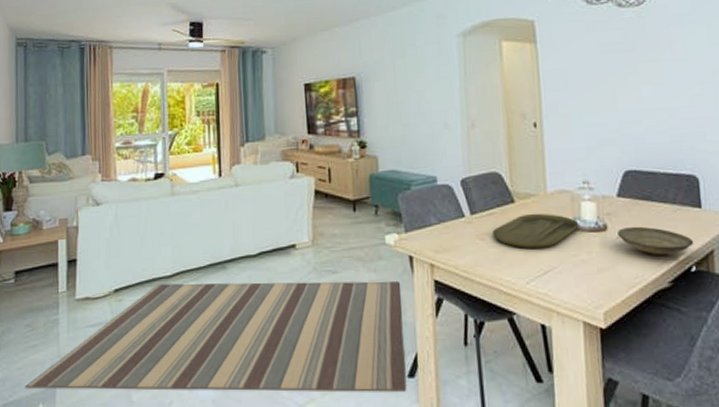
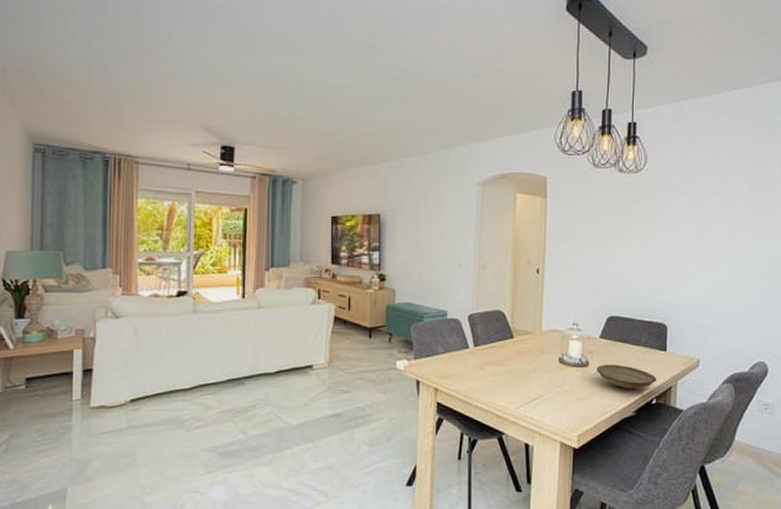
rug: present [24,281,407,392] -> none [33,396,406,498]
placemat: present [493,214,579,249] -> none [492,349,566,379]

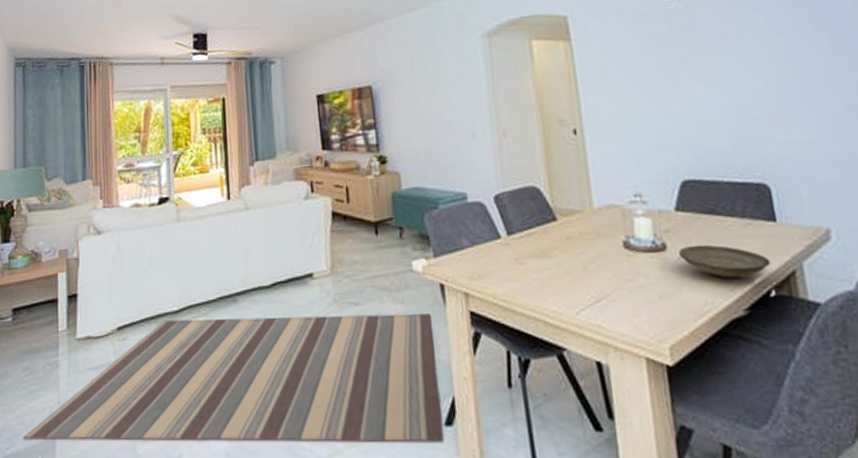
rug: none [33,396,406,498] -> present [22,313,445,443]

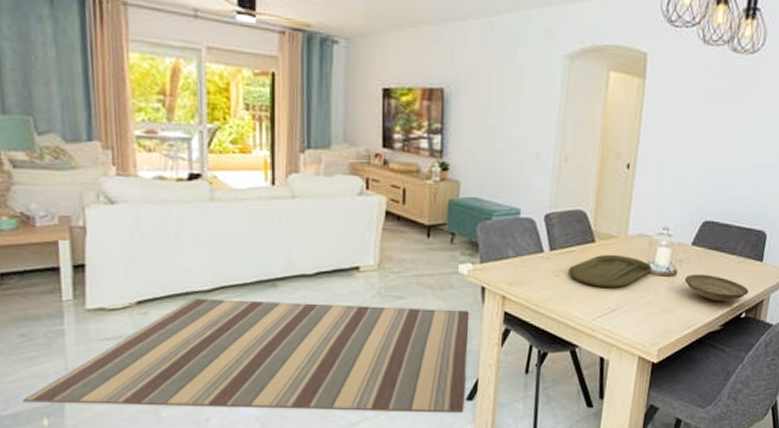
placemat: none [534,232,634,274] -> present [569,255,652,289]

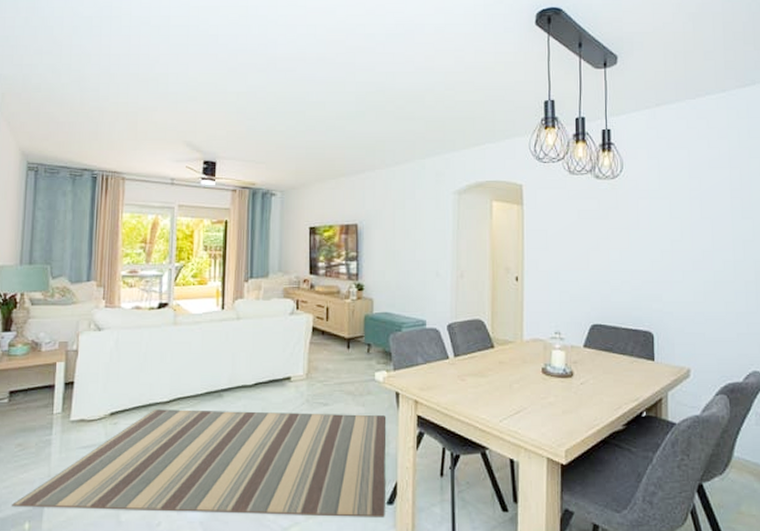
placemat: present [569,255,652,289] -> none [473,359,549,391]
decorative bowl: present [685,274,749,303] -> none [582,374,646,402]

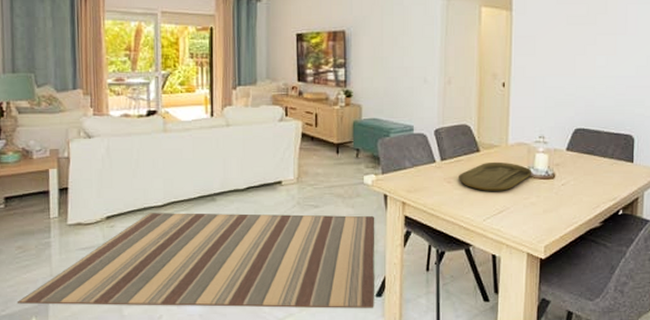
placemat: none [473,359,549,391] -> present [459,163,532,192]

